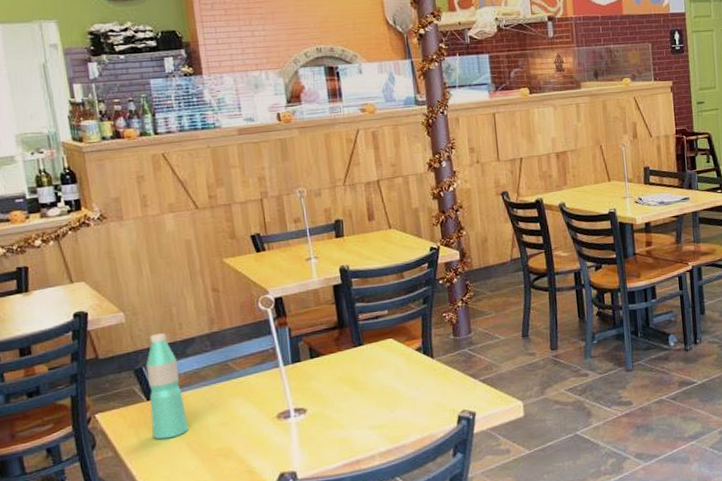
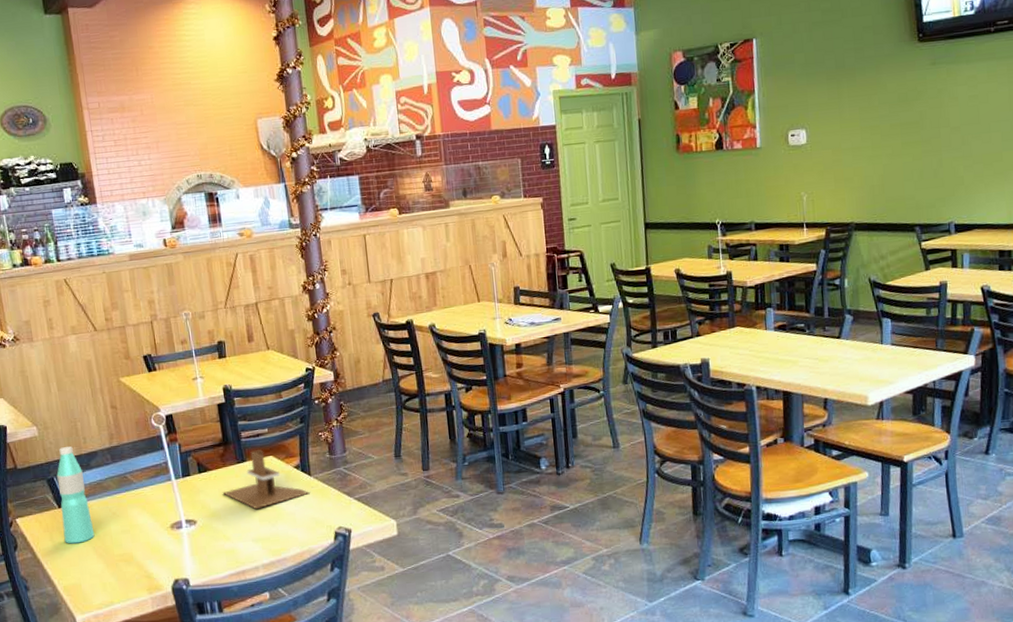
napkin holder: none [337,332,432,394] -> present [223,450,310,509]

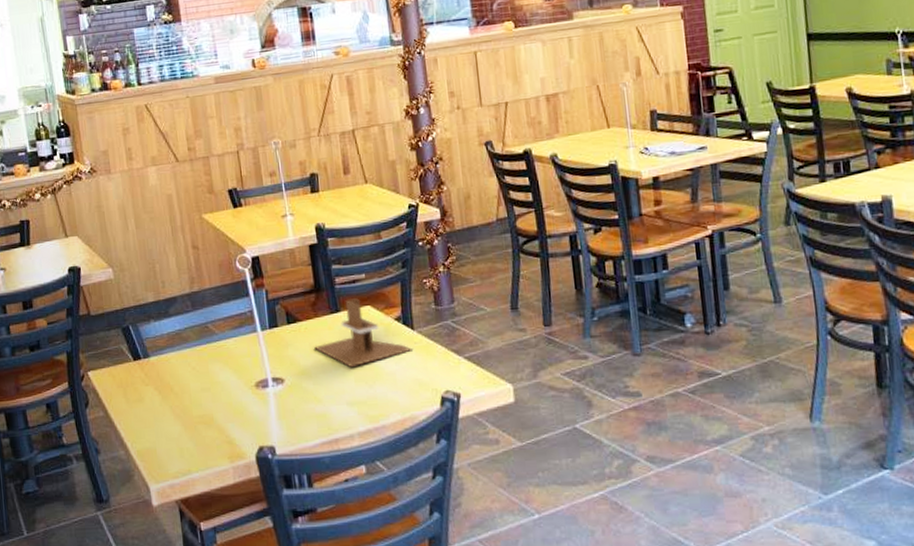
water bottle: present [56,446,95,544] -> none [132,291,172,402]

